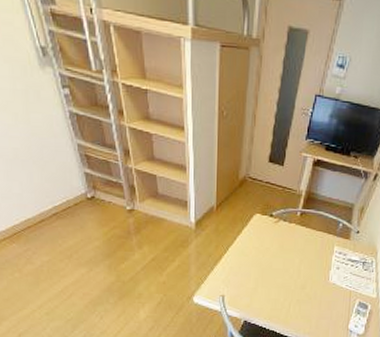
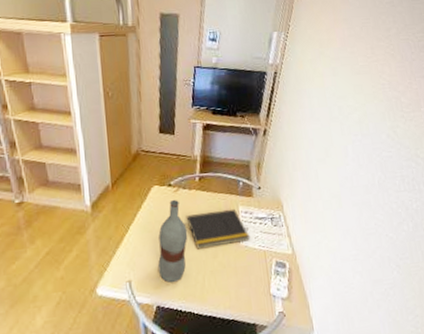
bottle: none [249,229,282,304] -> present [157,199,188,284]
notepad: none [279,247,340,280] -> present [184,208,251,249]

